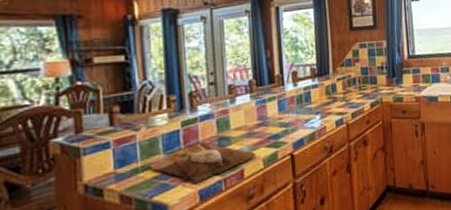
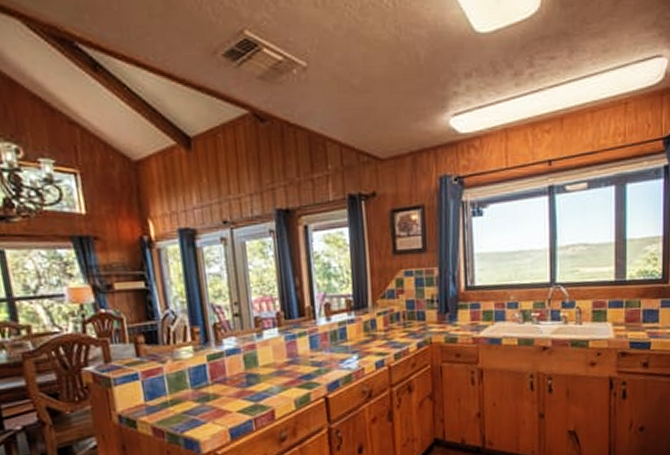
cutting board: present [150,142,257,184] -> none [179,378,288,421]

